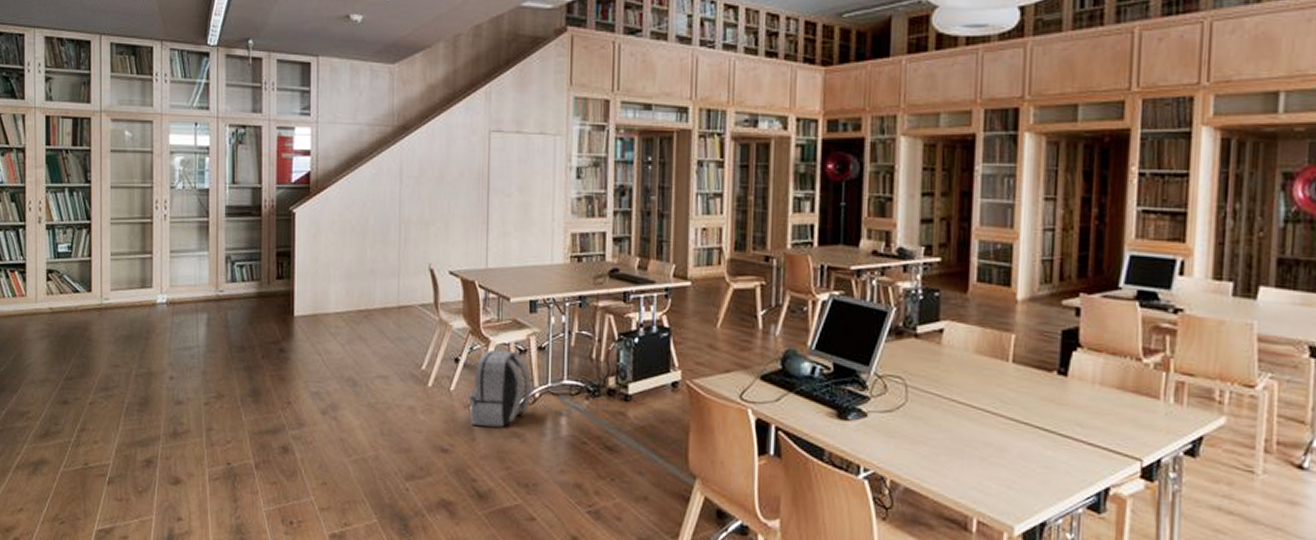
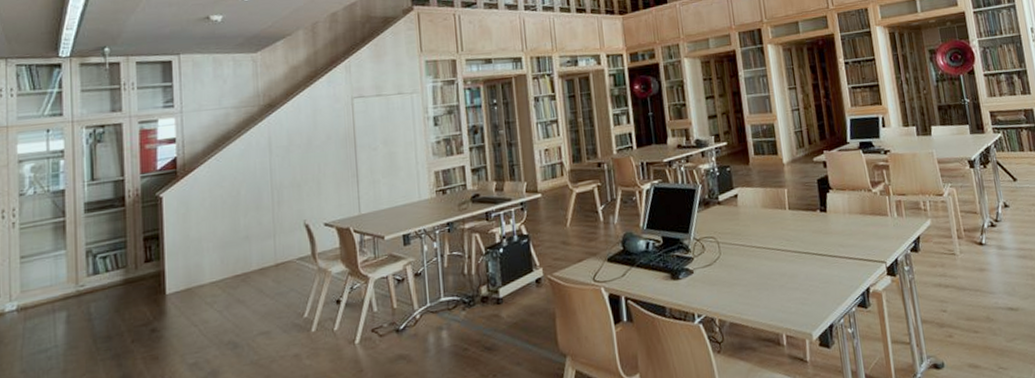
backpack: present [469,350,531,427] -> none [353,281,412,358]

